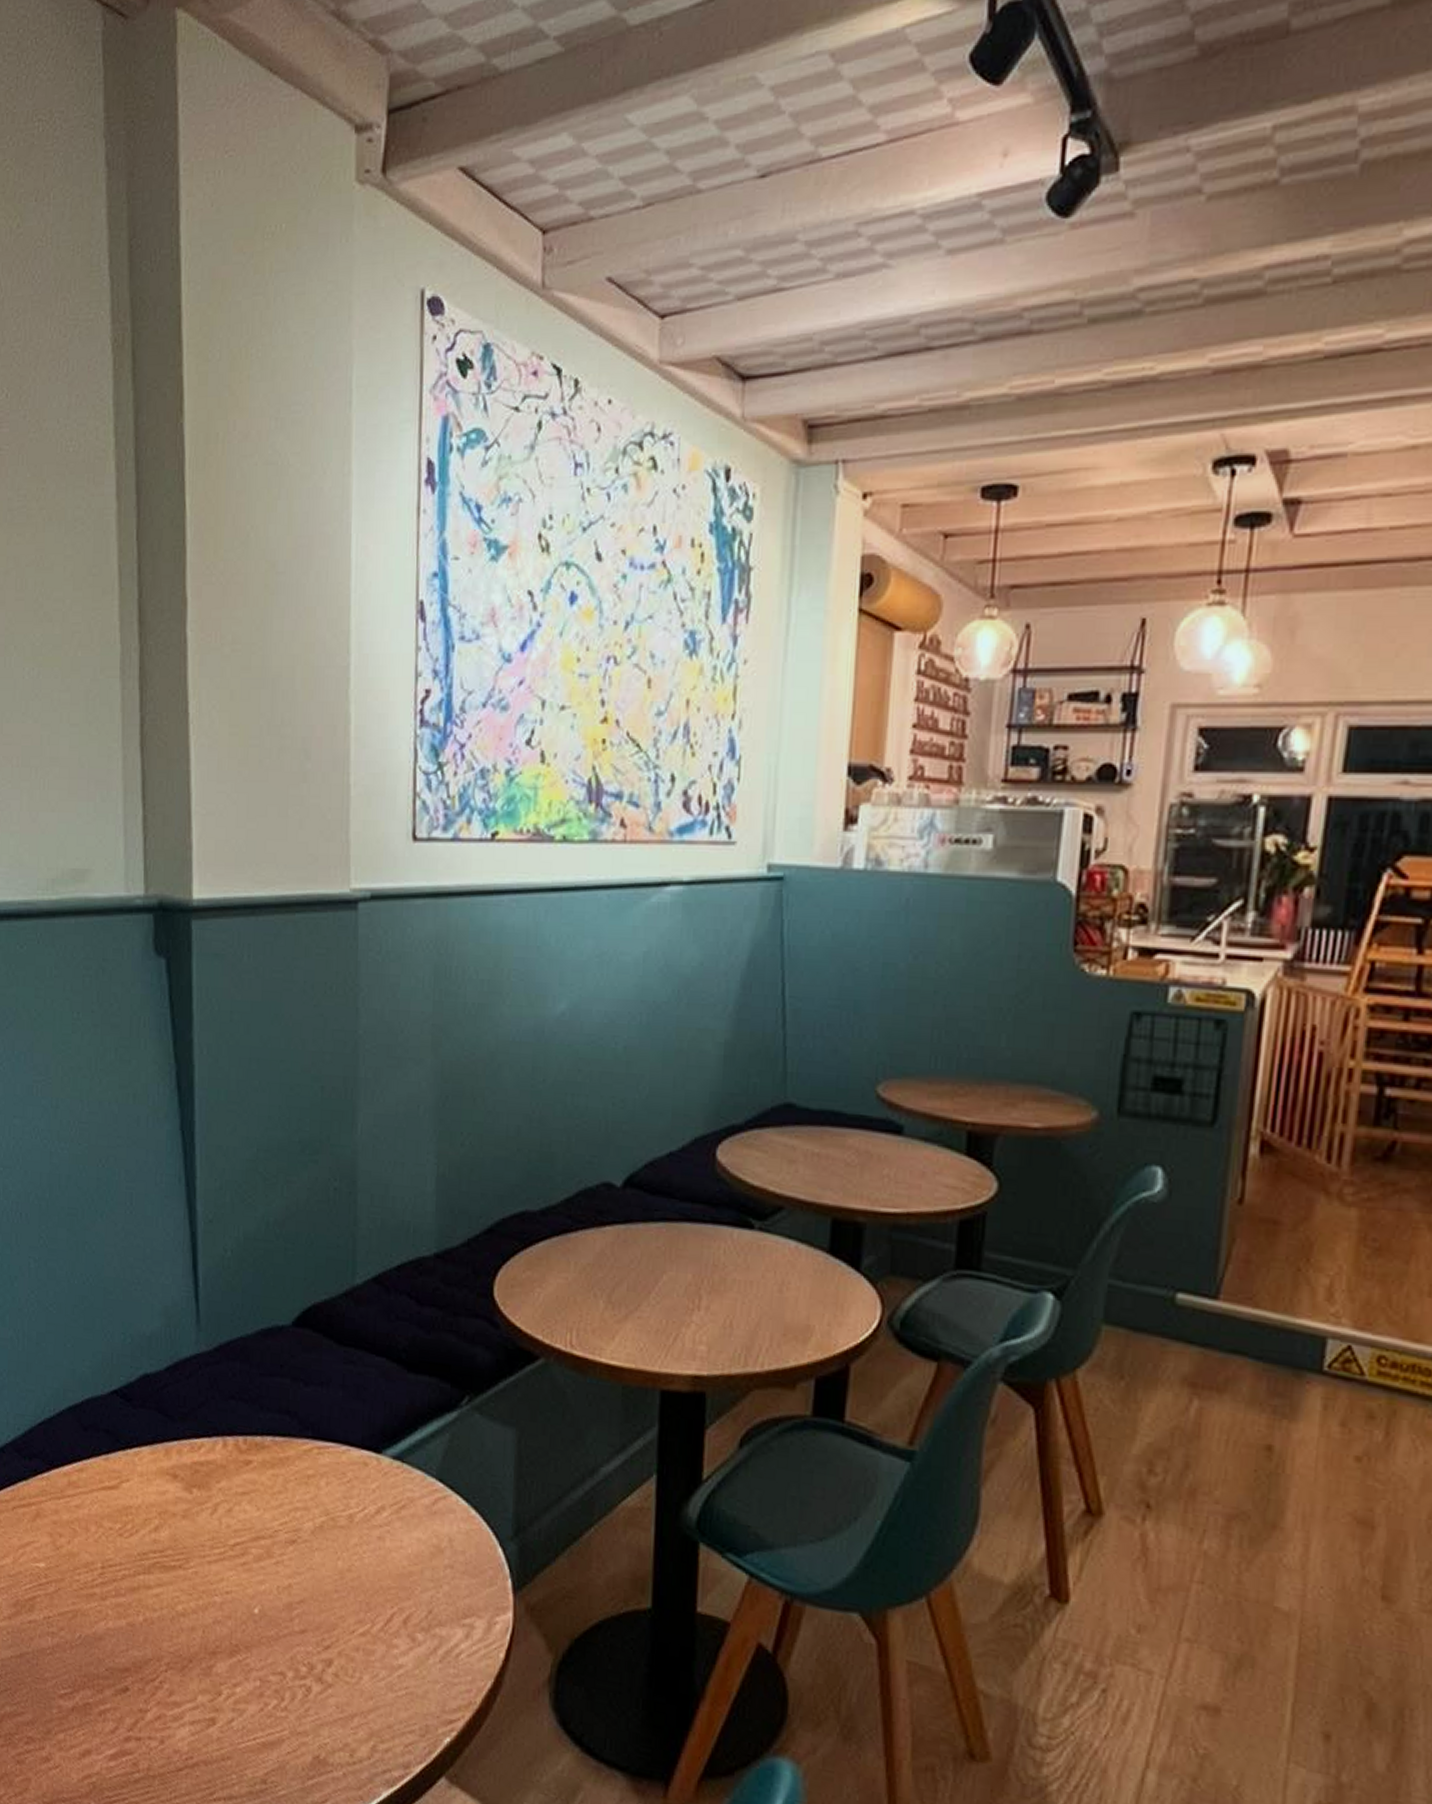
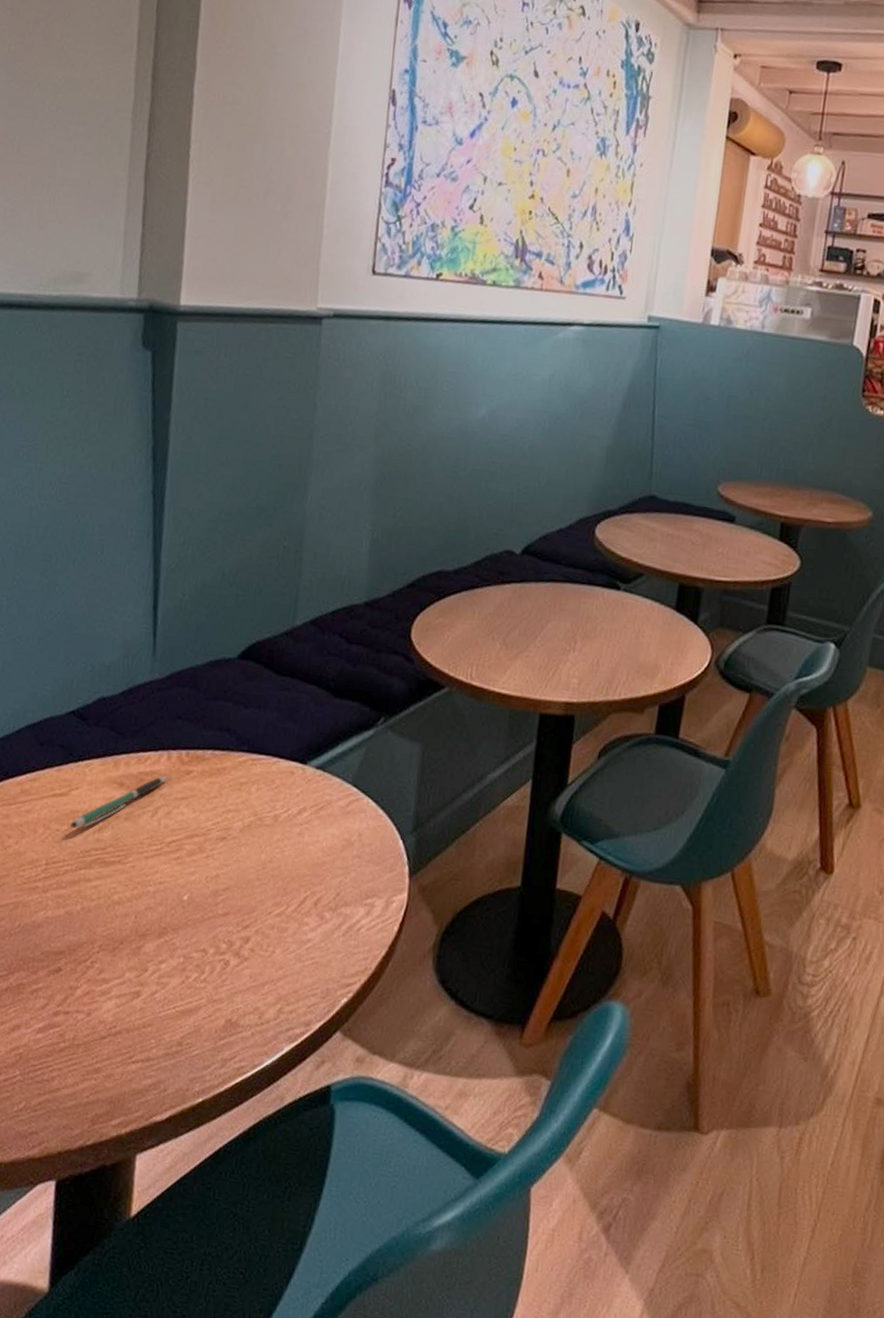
pen: none [124,1466,226,1527] -> present [70,775,169,829]

